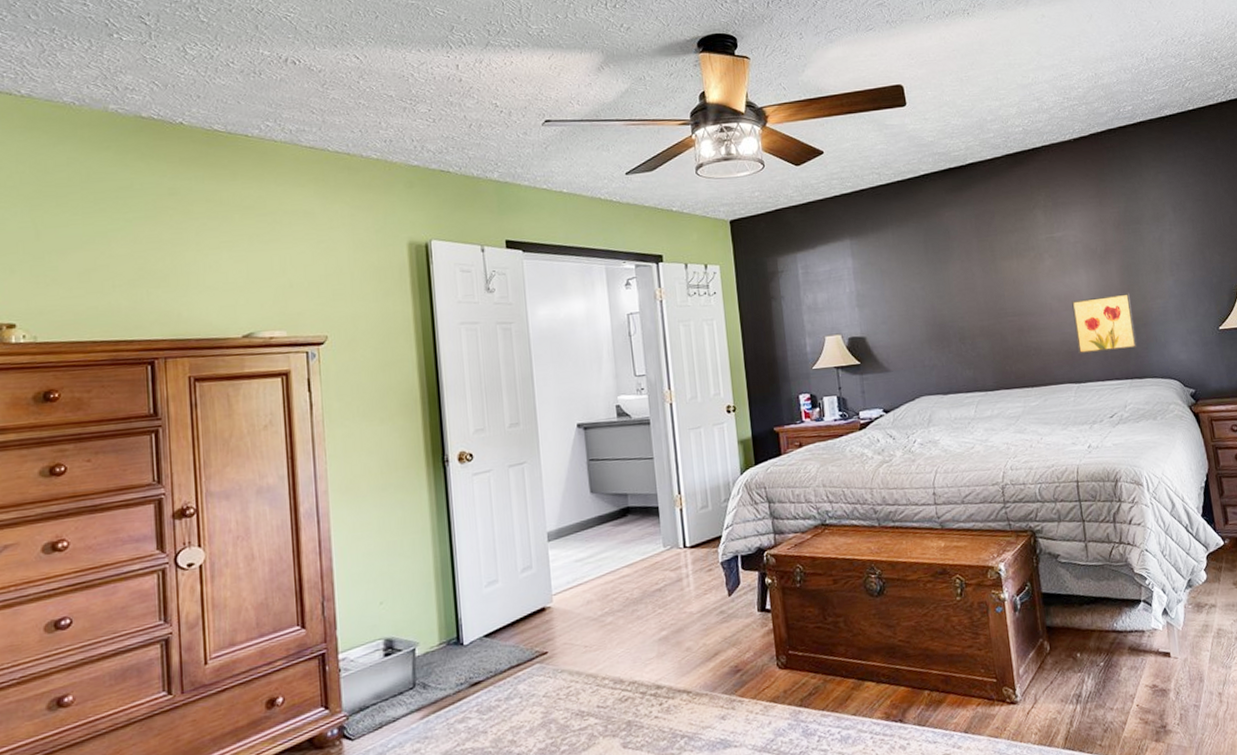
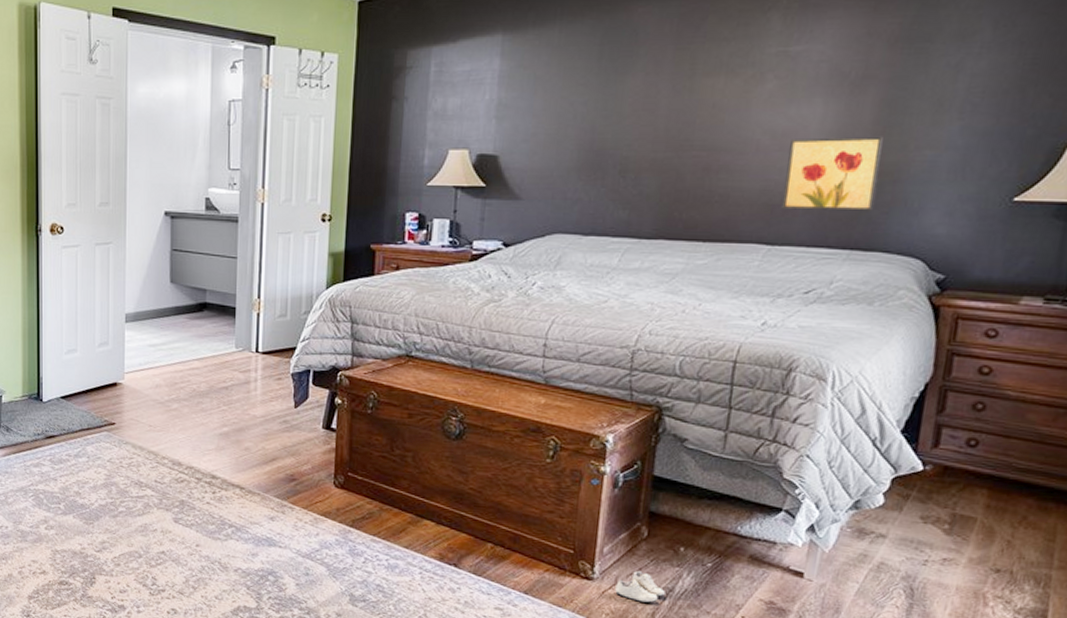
sneaker: none [1036,684,1076,714] -> present [615,571,665,603]

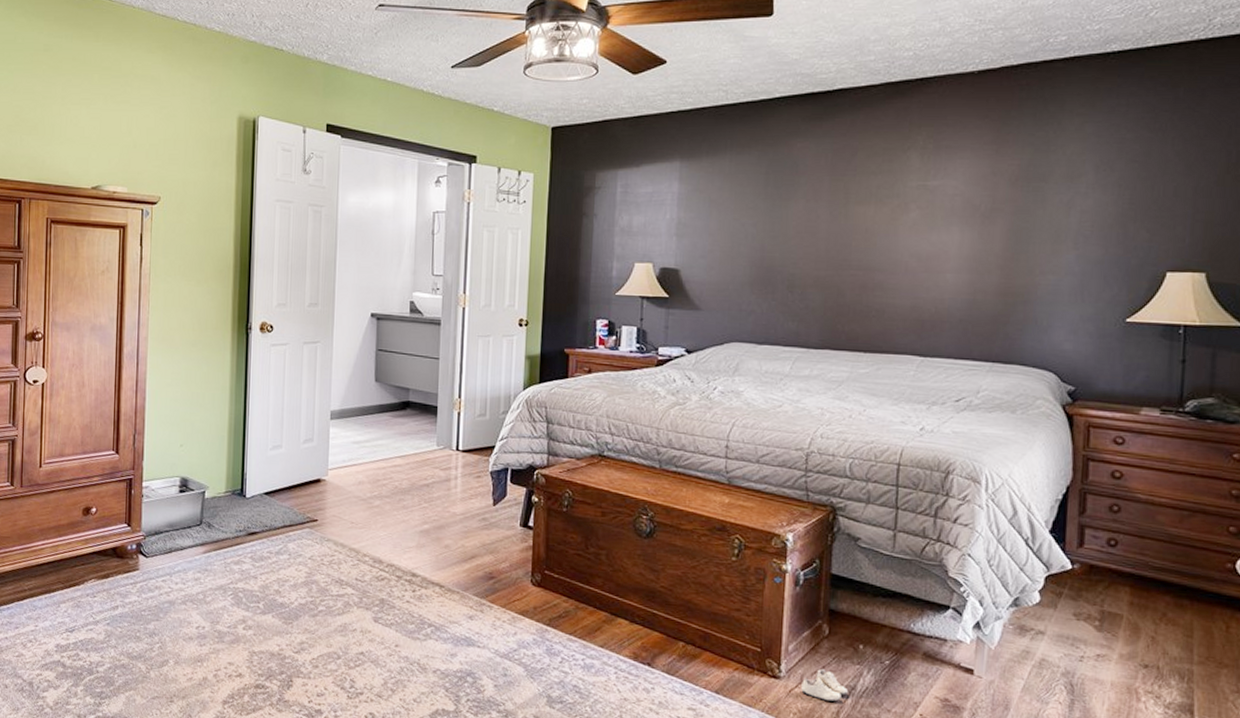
wall art: present [782,136,883,211] -> none [931,261,1012,328]

